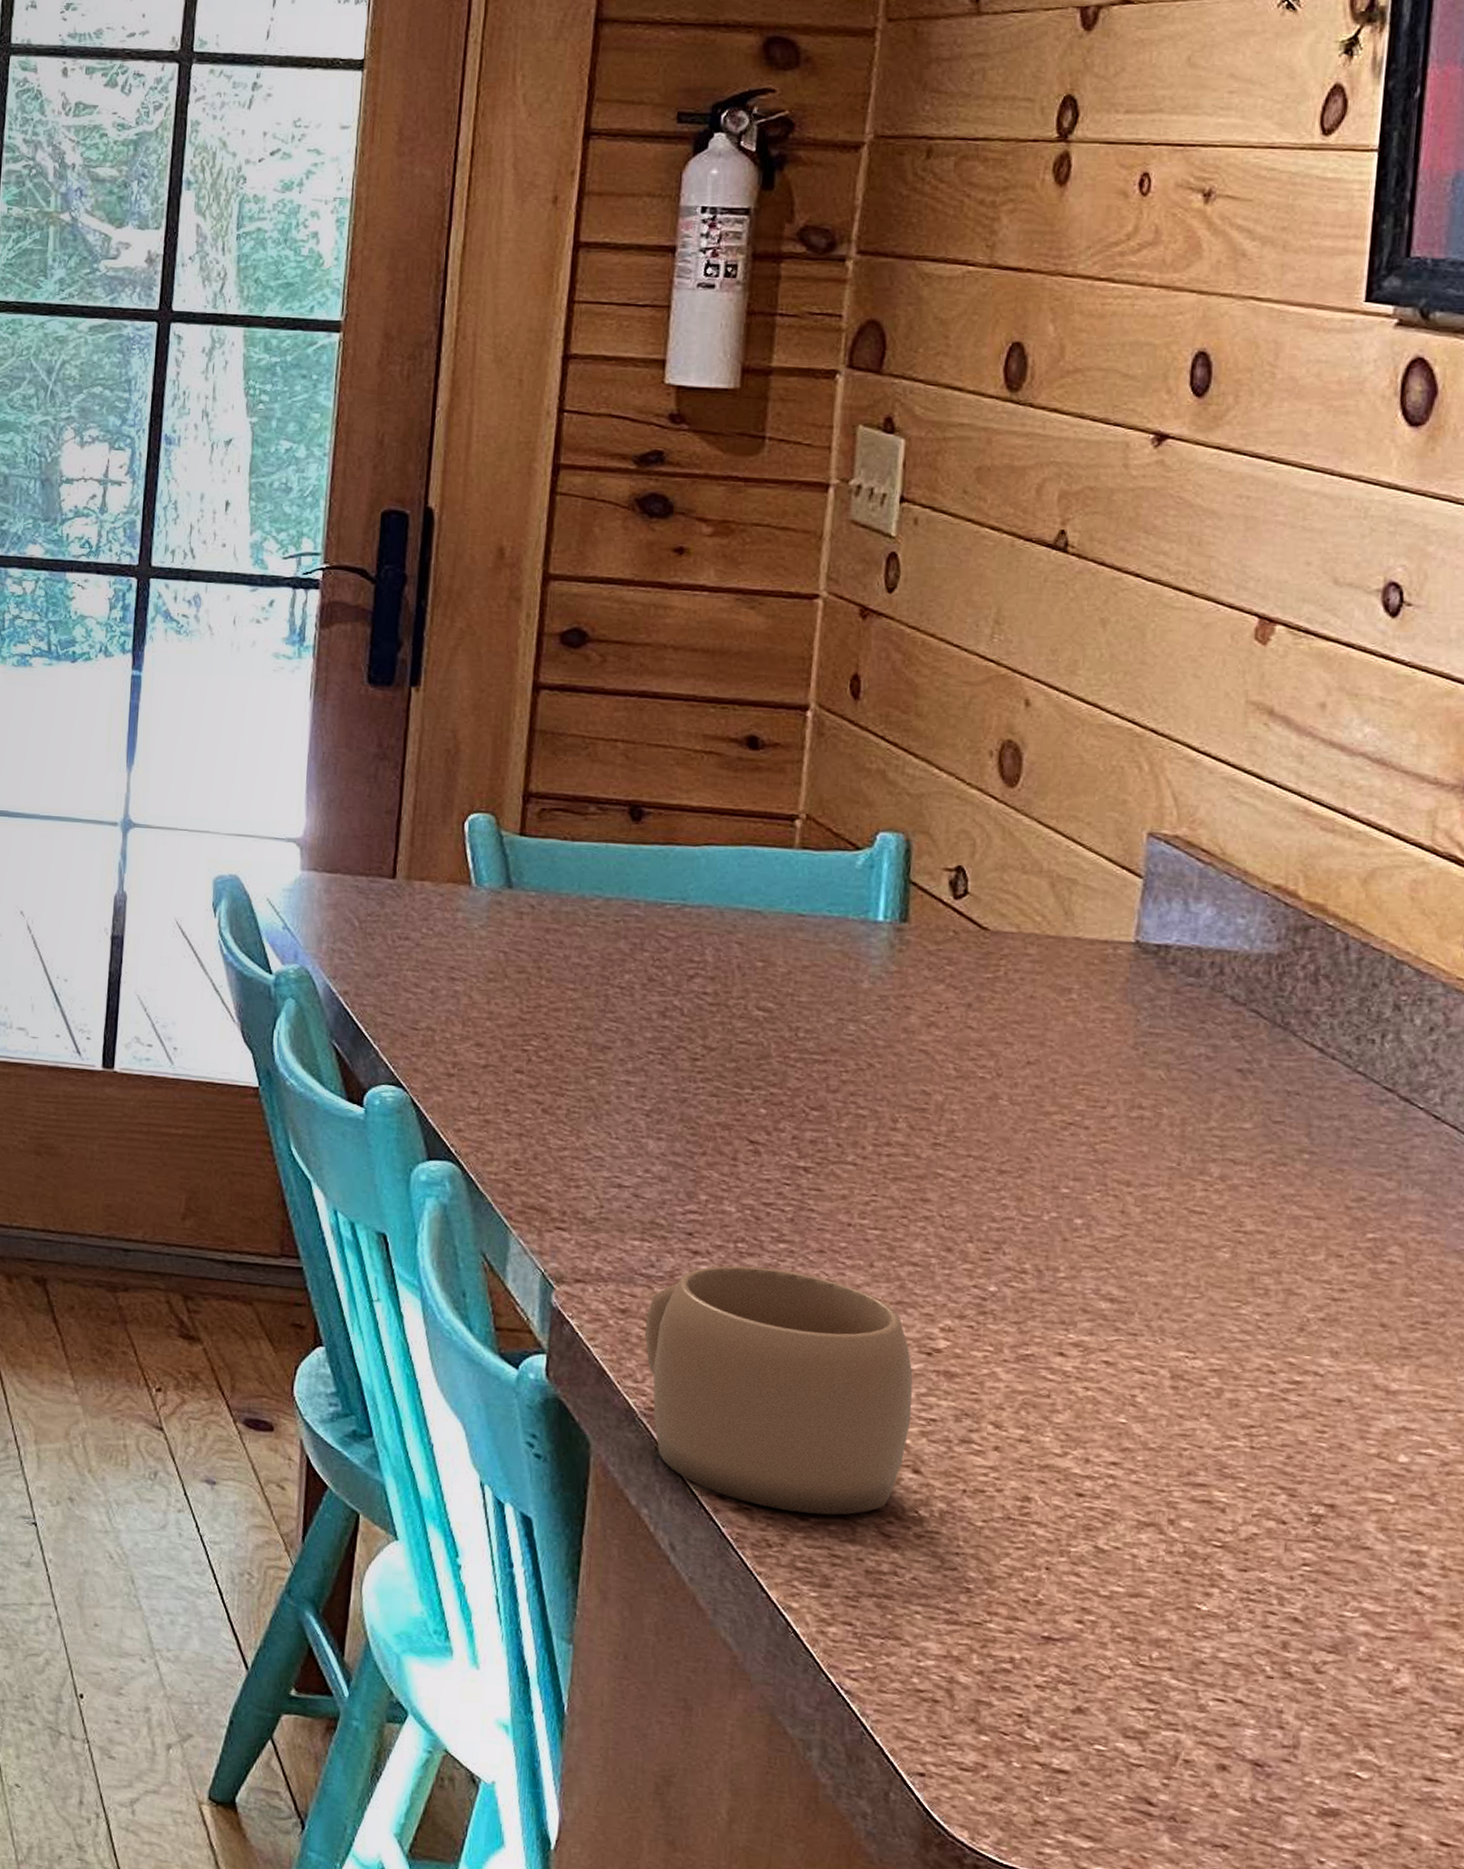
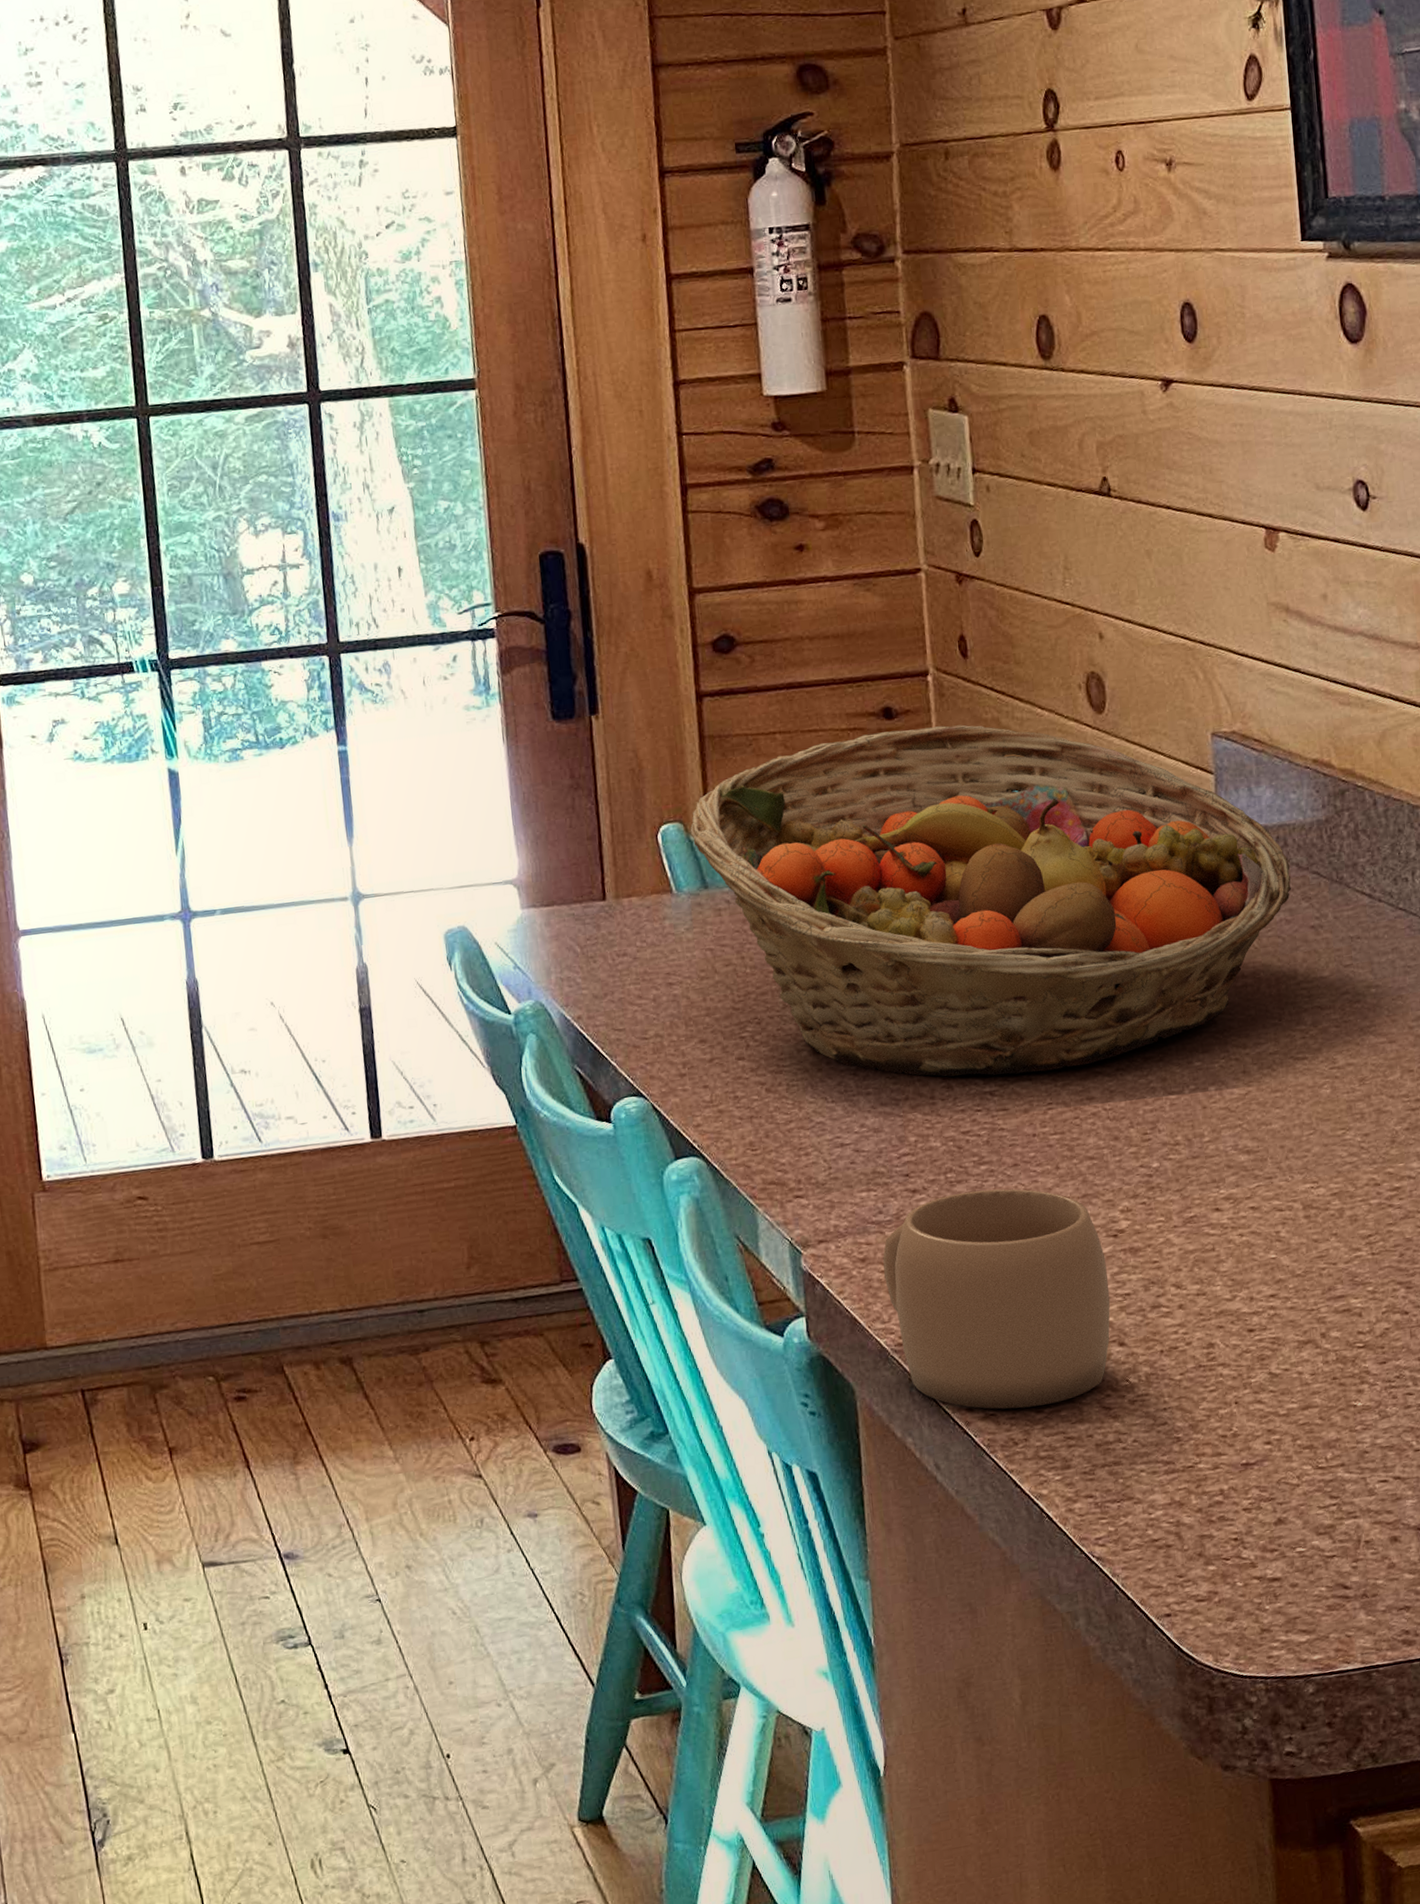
fruit basket: none [501,760,1223,1163] -> present [690,724,1291,1077]

